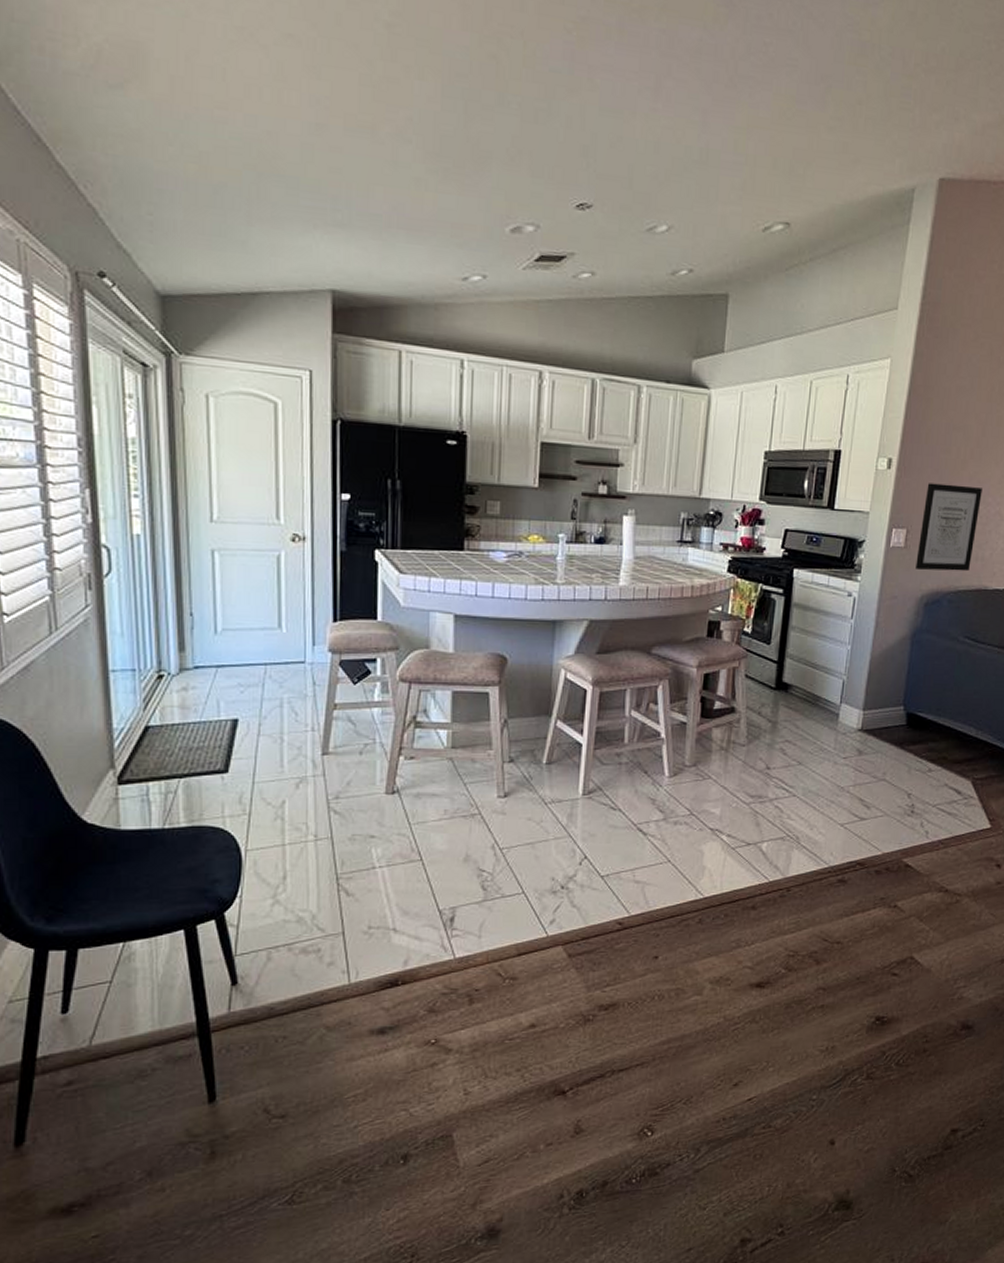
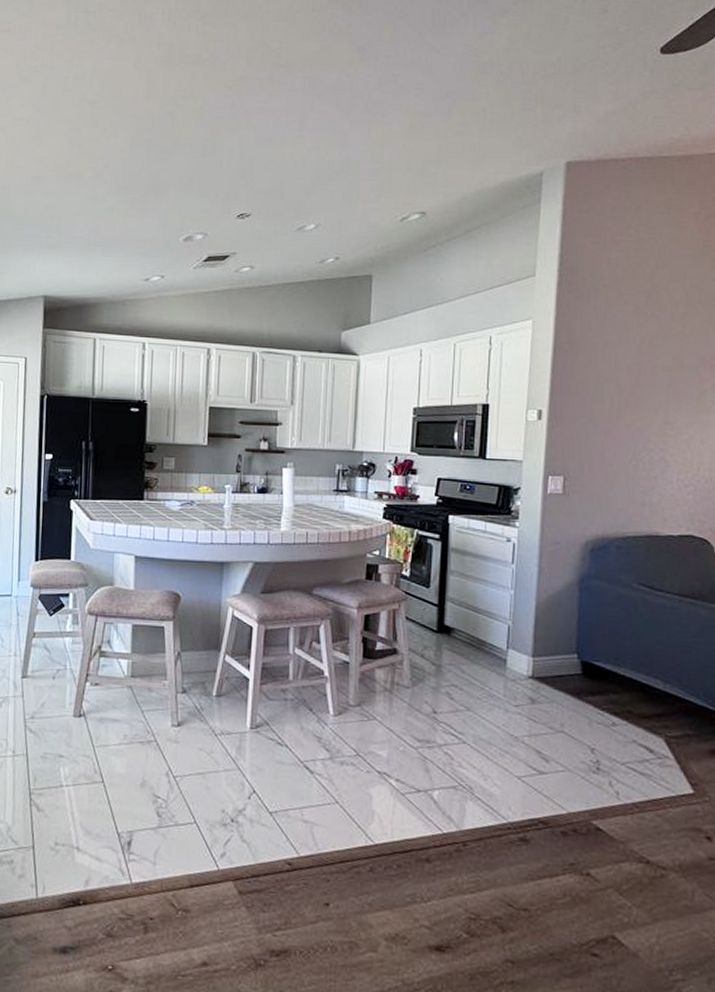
wall art: present [915,483,982,572] -> none [577,432,642,517]

